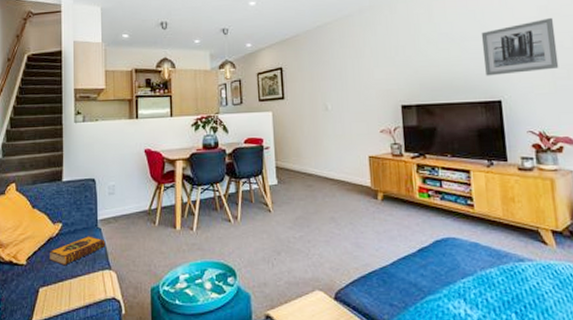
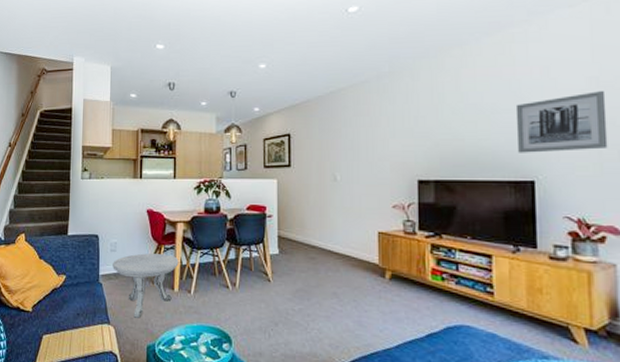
hardback book: present [48,236,106,266] -> none [52,289,106,317]
side table: none [111,193,180,261] -> present [113,253,179,318]

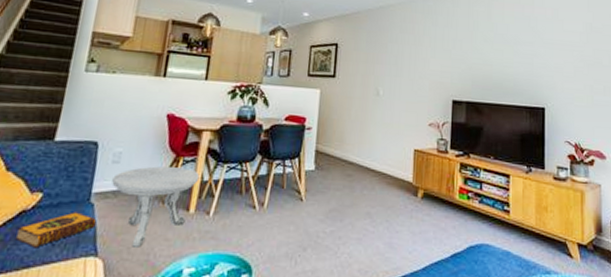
hardback book: none [52,289,106,317] -> present [14,212,97,248]
wall art: present [515,91,608,153] -> none [533,35,597,84]

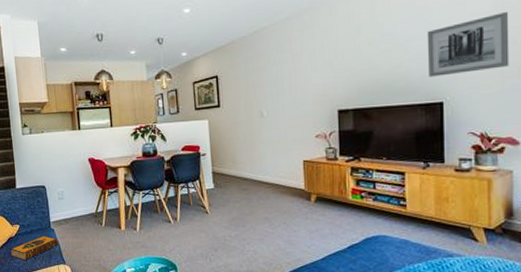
side table: present [112,166,200,248] -> none [62,197,123,257]
wall art: none [533,35,597,84] -> present [426,12,510,77]

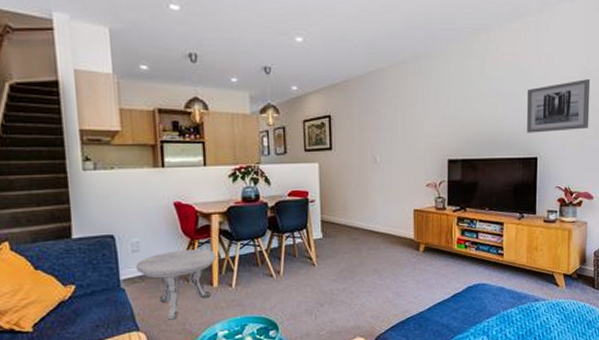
hardback book: present [10,235,59,261] -> none [60,297,131,331]
side table: none [62,197,123,257] -> present [136,249,217,320]

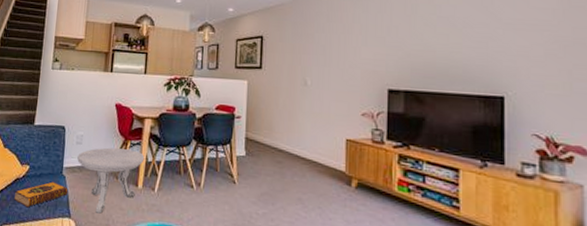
hardback book: none [60,297,131,331] -> present [13,181,68,208]
wall art: present [526,79,591,133] -> none [487,11,578,69]

